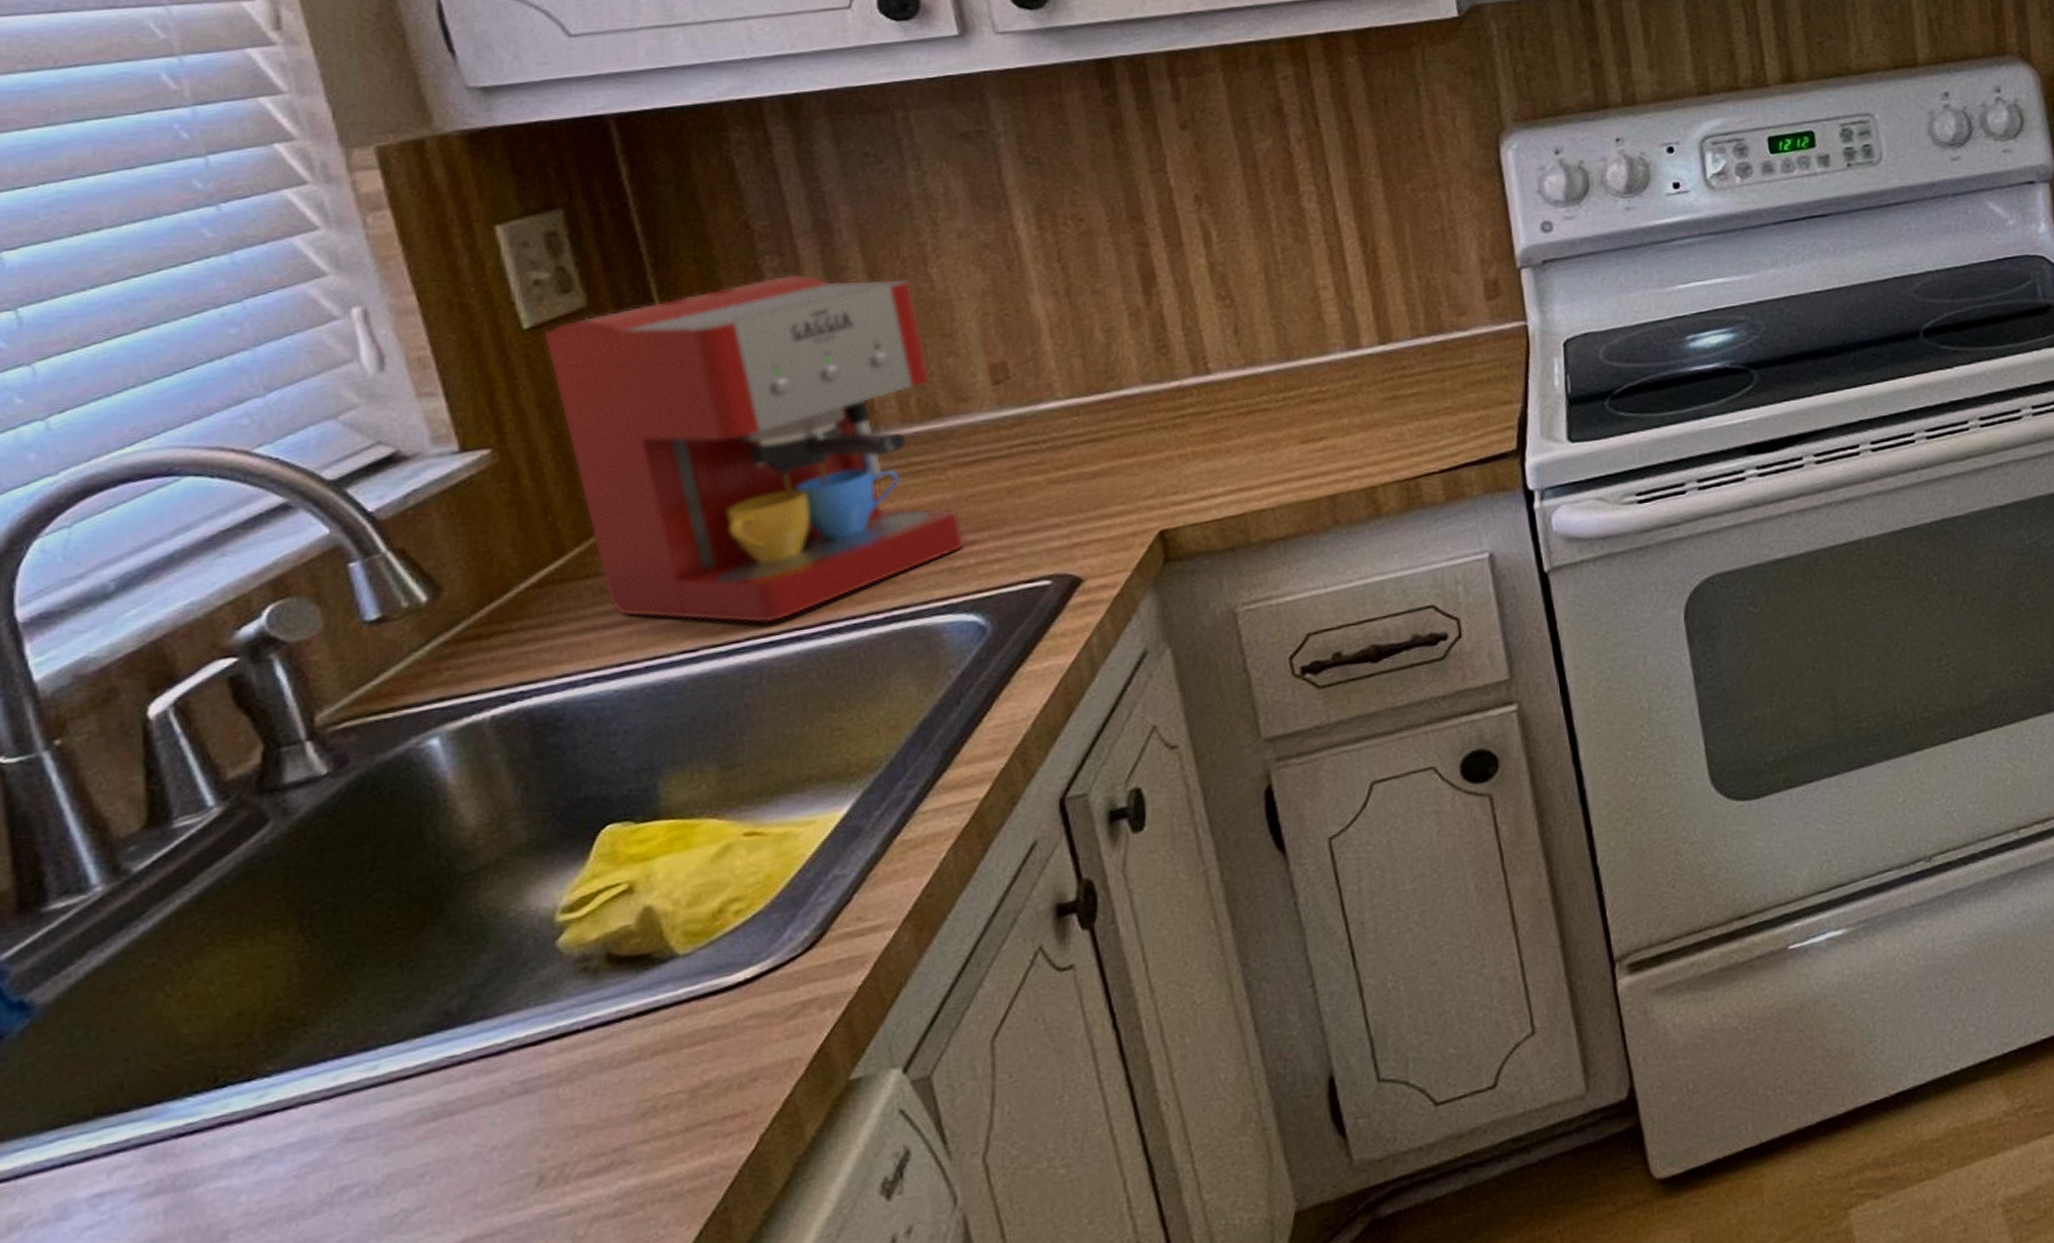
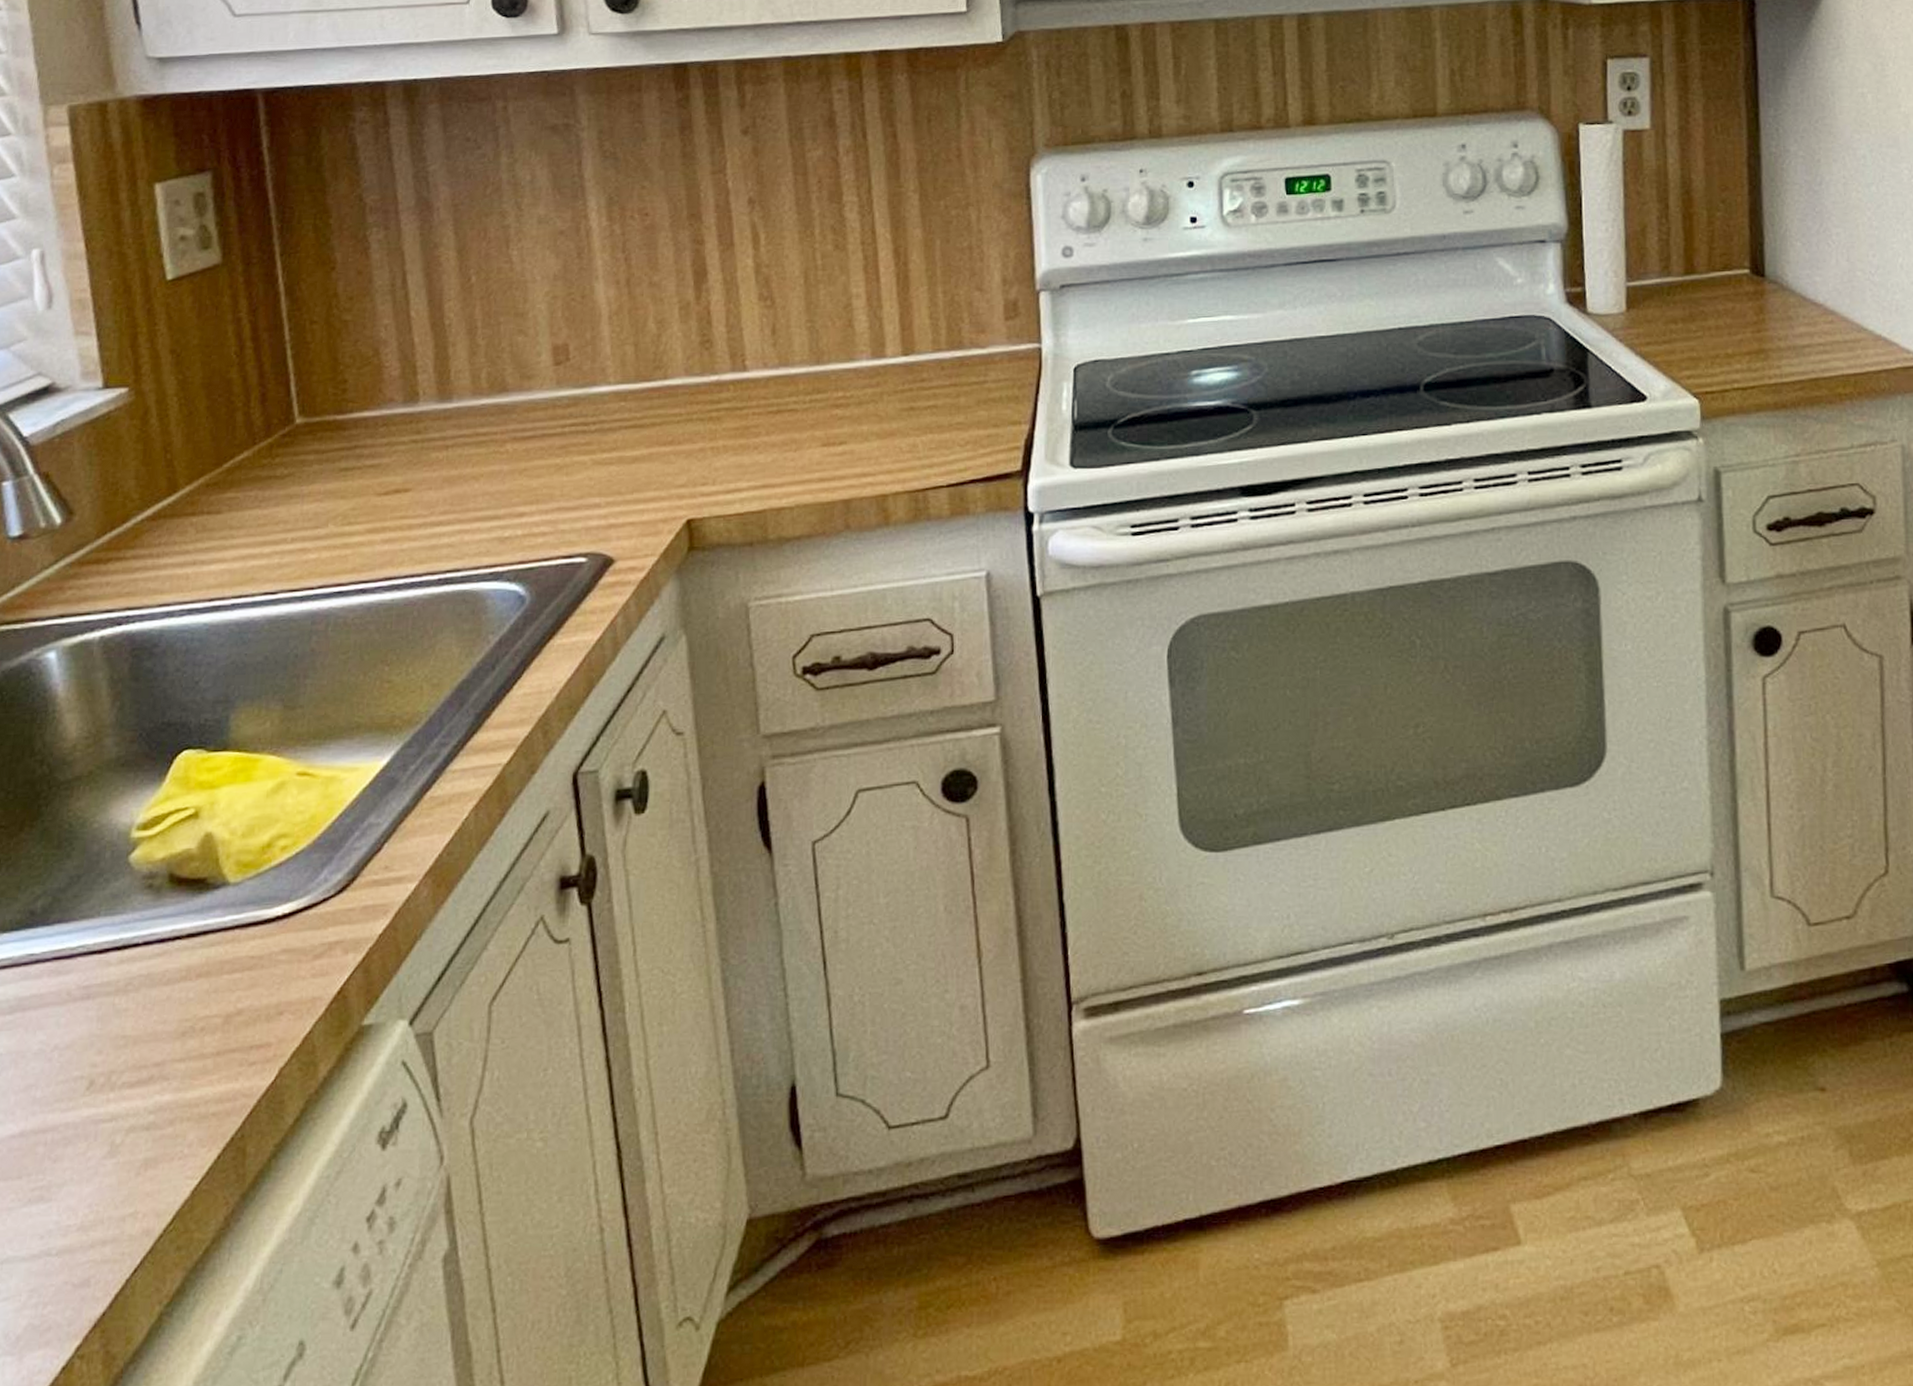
coffee maker: present [544,273,965,624] -> none [183,246,515,574]

